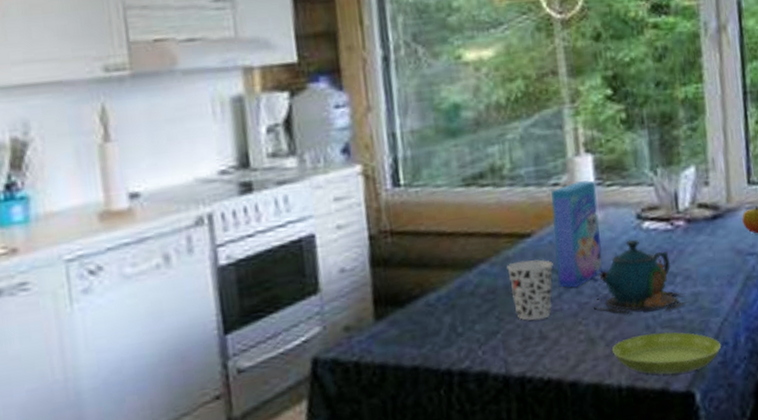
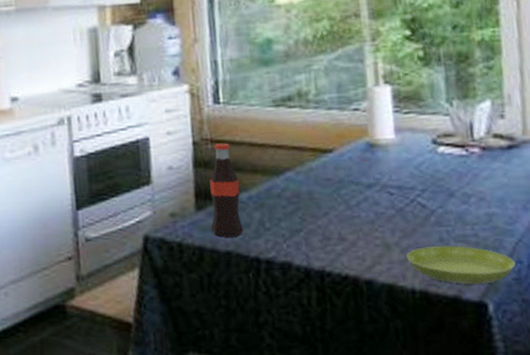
bottle: none [390,234,433,351] -> present [209,143,244,238]
cup: present [507,259,553,321] -> none [310,171,353,224]
cereal box: present [551,180,603,288] -> none [352,107,399,199]
teapot: present [594,239,689,315] -> none [390,161,483,227]

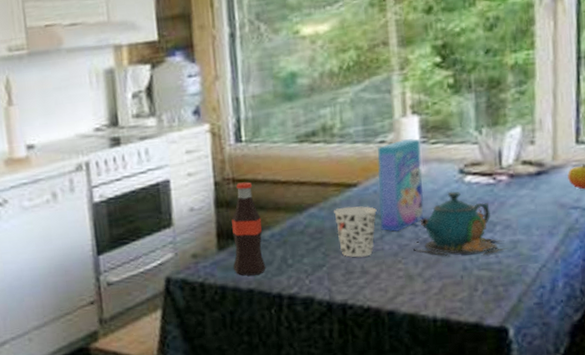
cup: none [310,171,353,224] -> present [334,206,377,258]
cereal box: none [352,107,399,199] -> present [377,138,424,232]
teapot: none [390,161,483,227] -> present [414,191,507,257]
saucer: present [406,246,516,285] -> none [428,274,539,311]

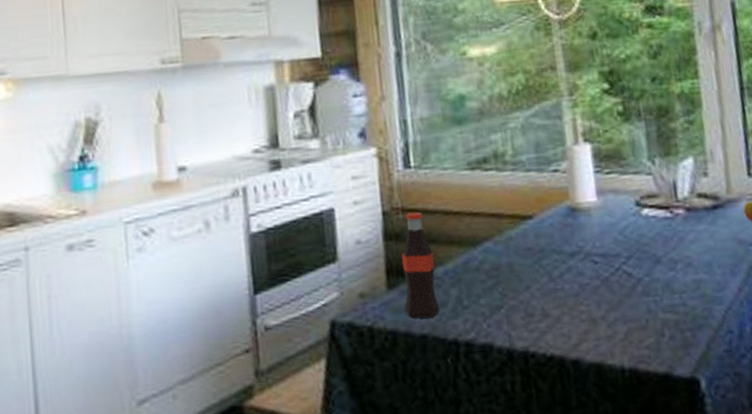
cup: present [334,206,377,258] -> none [510,240,555,298]
cereal box: present [377,138,424,232] -> none [551,168,603,269]
teapot: present [414,191,507,257] -> none [595,225,691,298]

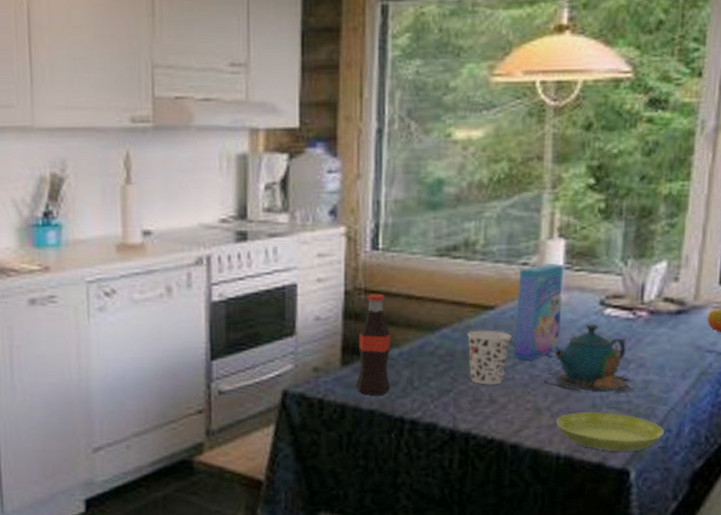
cup: none [510,240,555,298] -> present [467,330,512,385]
cereal box: none [551,168,603,269] -> present [513,263,565,361]
teapot: none [595,225,691,298] -> present [546,323,639,393]
saucer: none [613,317,727,359] -> present [555,412,665,452]

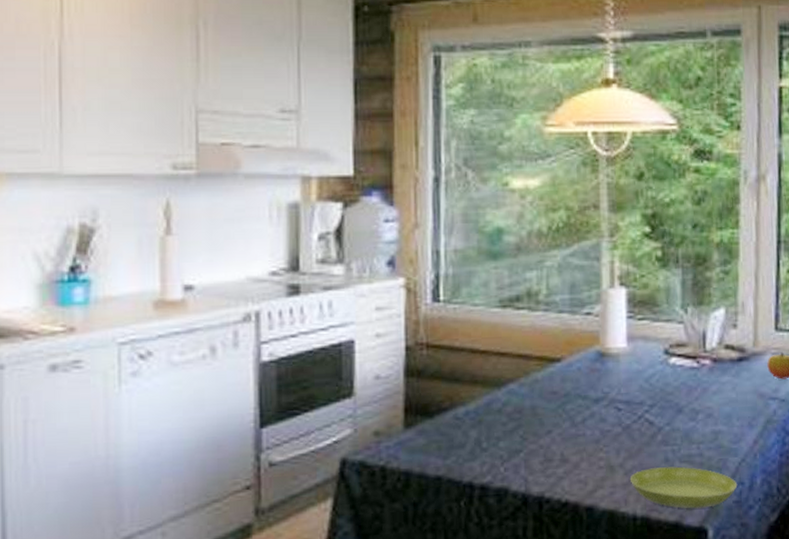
bottle: present [355,294,391,395] -> none [420,348,458,460]
cup: present [467,330,512,385] -> none [535,384,580,443]
cereal box: present [513,263,565,361] -> none [582,312,628,415]
teapot: present [546,323,639,393] -> none [617,373,709,446]

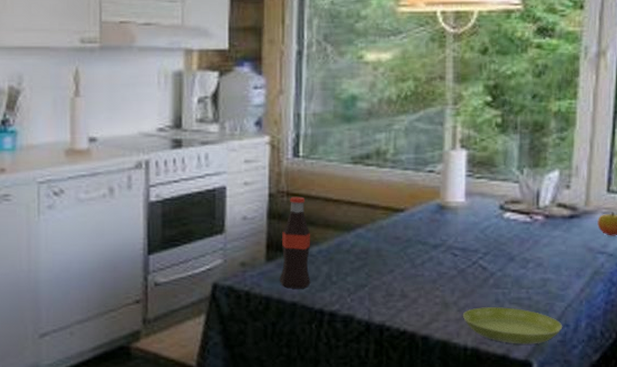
bottle: none [420,348,458,460] -> present [279,196,311,289]

